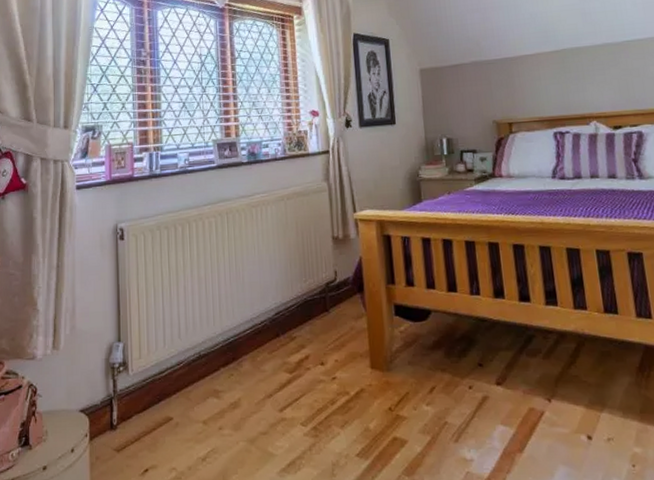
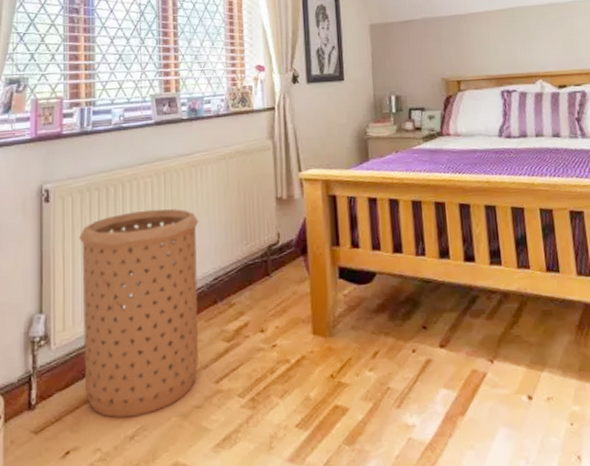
laundry basket: none [152,247,263,441] -> present [79,209,199,418]

